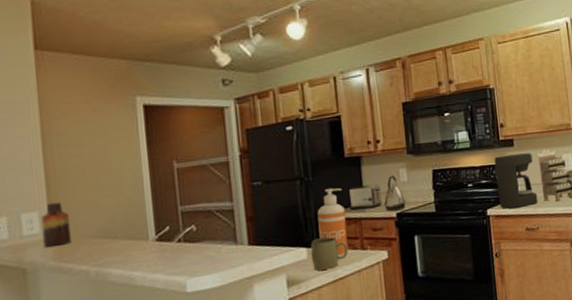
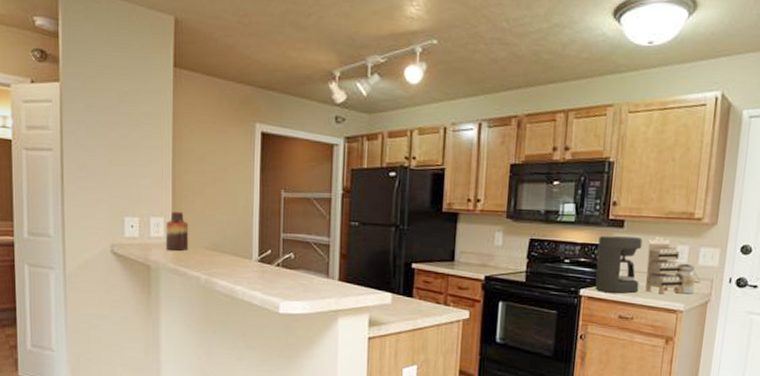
mug: present [311,237,349,271] -> none [395,286,432,319]
soap dispenser: present [317,188,349,258] -> none [406,239,435,309]
toaster: present [346,184,382,210] -> none [438,242,473,267]
kettle: present [384,175,407,212] -> none [474,237,497,274]

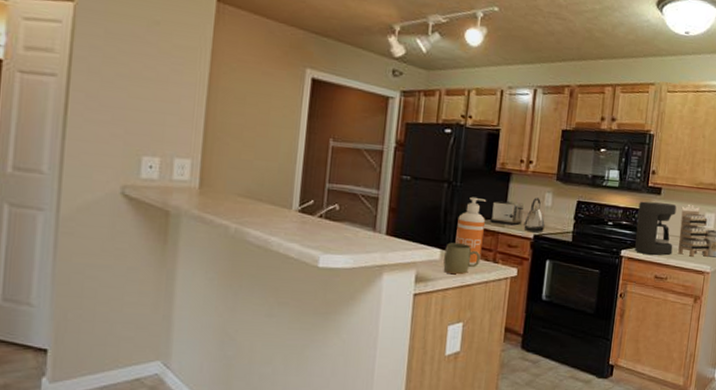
vase: present [165,211,189,251] -> none [189,153,221,197]
mug: none [395,286,432,319] -> present [443,243,481,275]
soap dispenser: none [406,239,435,309] -> present [455,196,487,266]
toaster: none [438,242,473,267] -> present [489,200,524,226]
kettle: none [474,237,497,274] -> present [523,198,546,233]

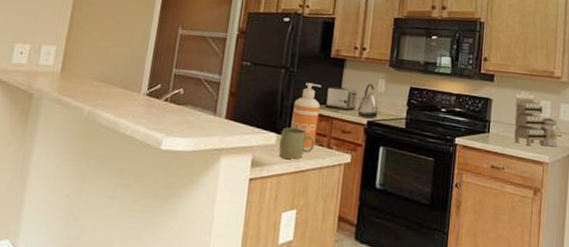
coffee maker: present [635,201,677,256] -> none [469,88,511,144]

